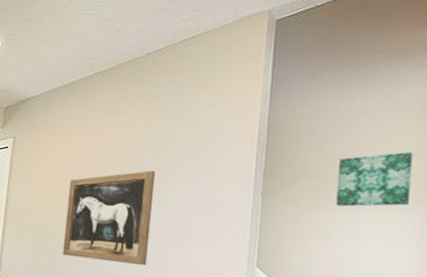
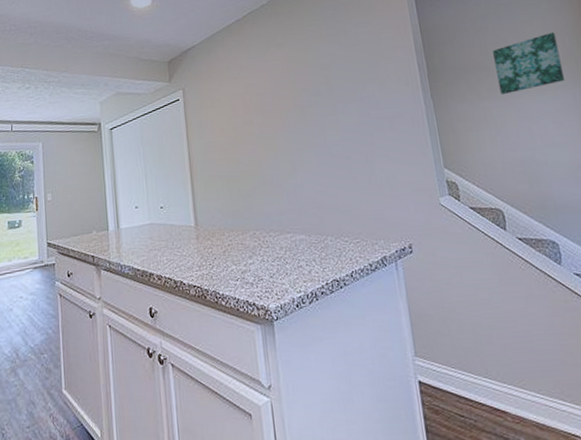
wall art: present [62,170,155,266] -> none [247,94,341,197]

